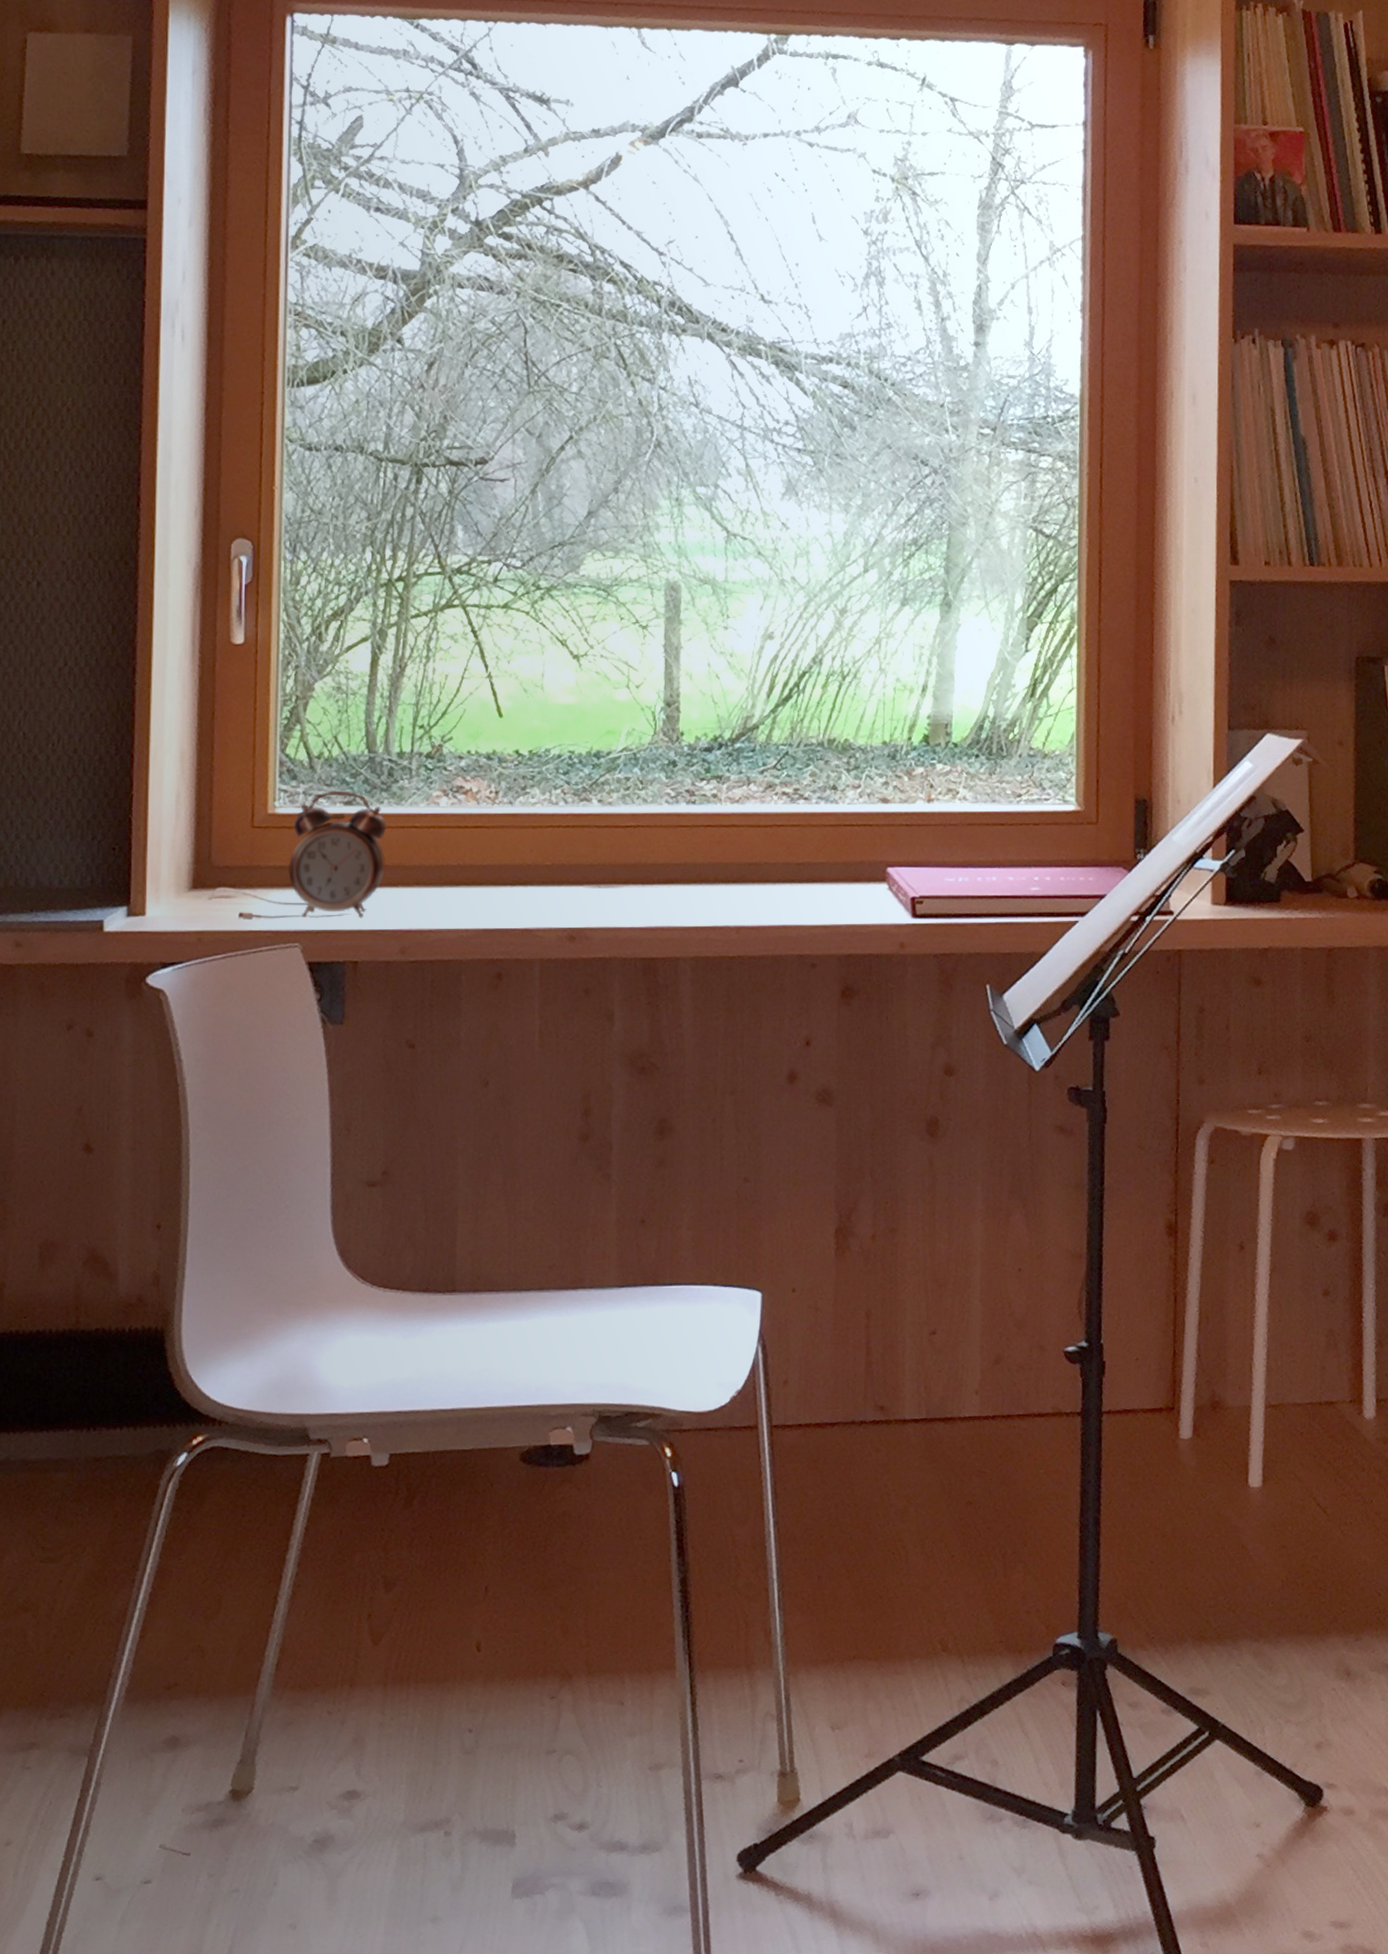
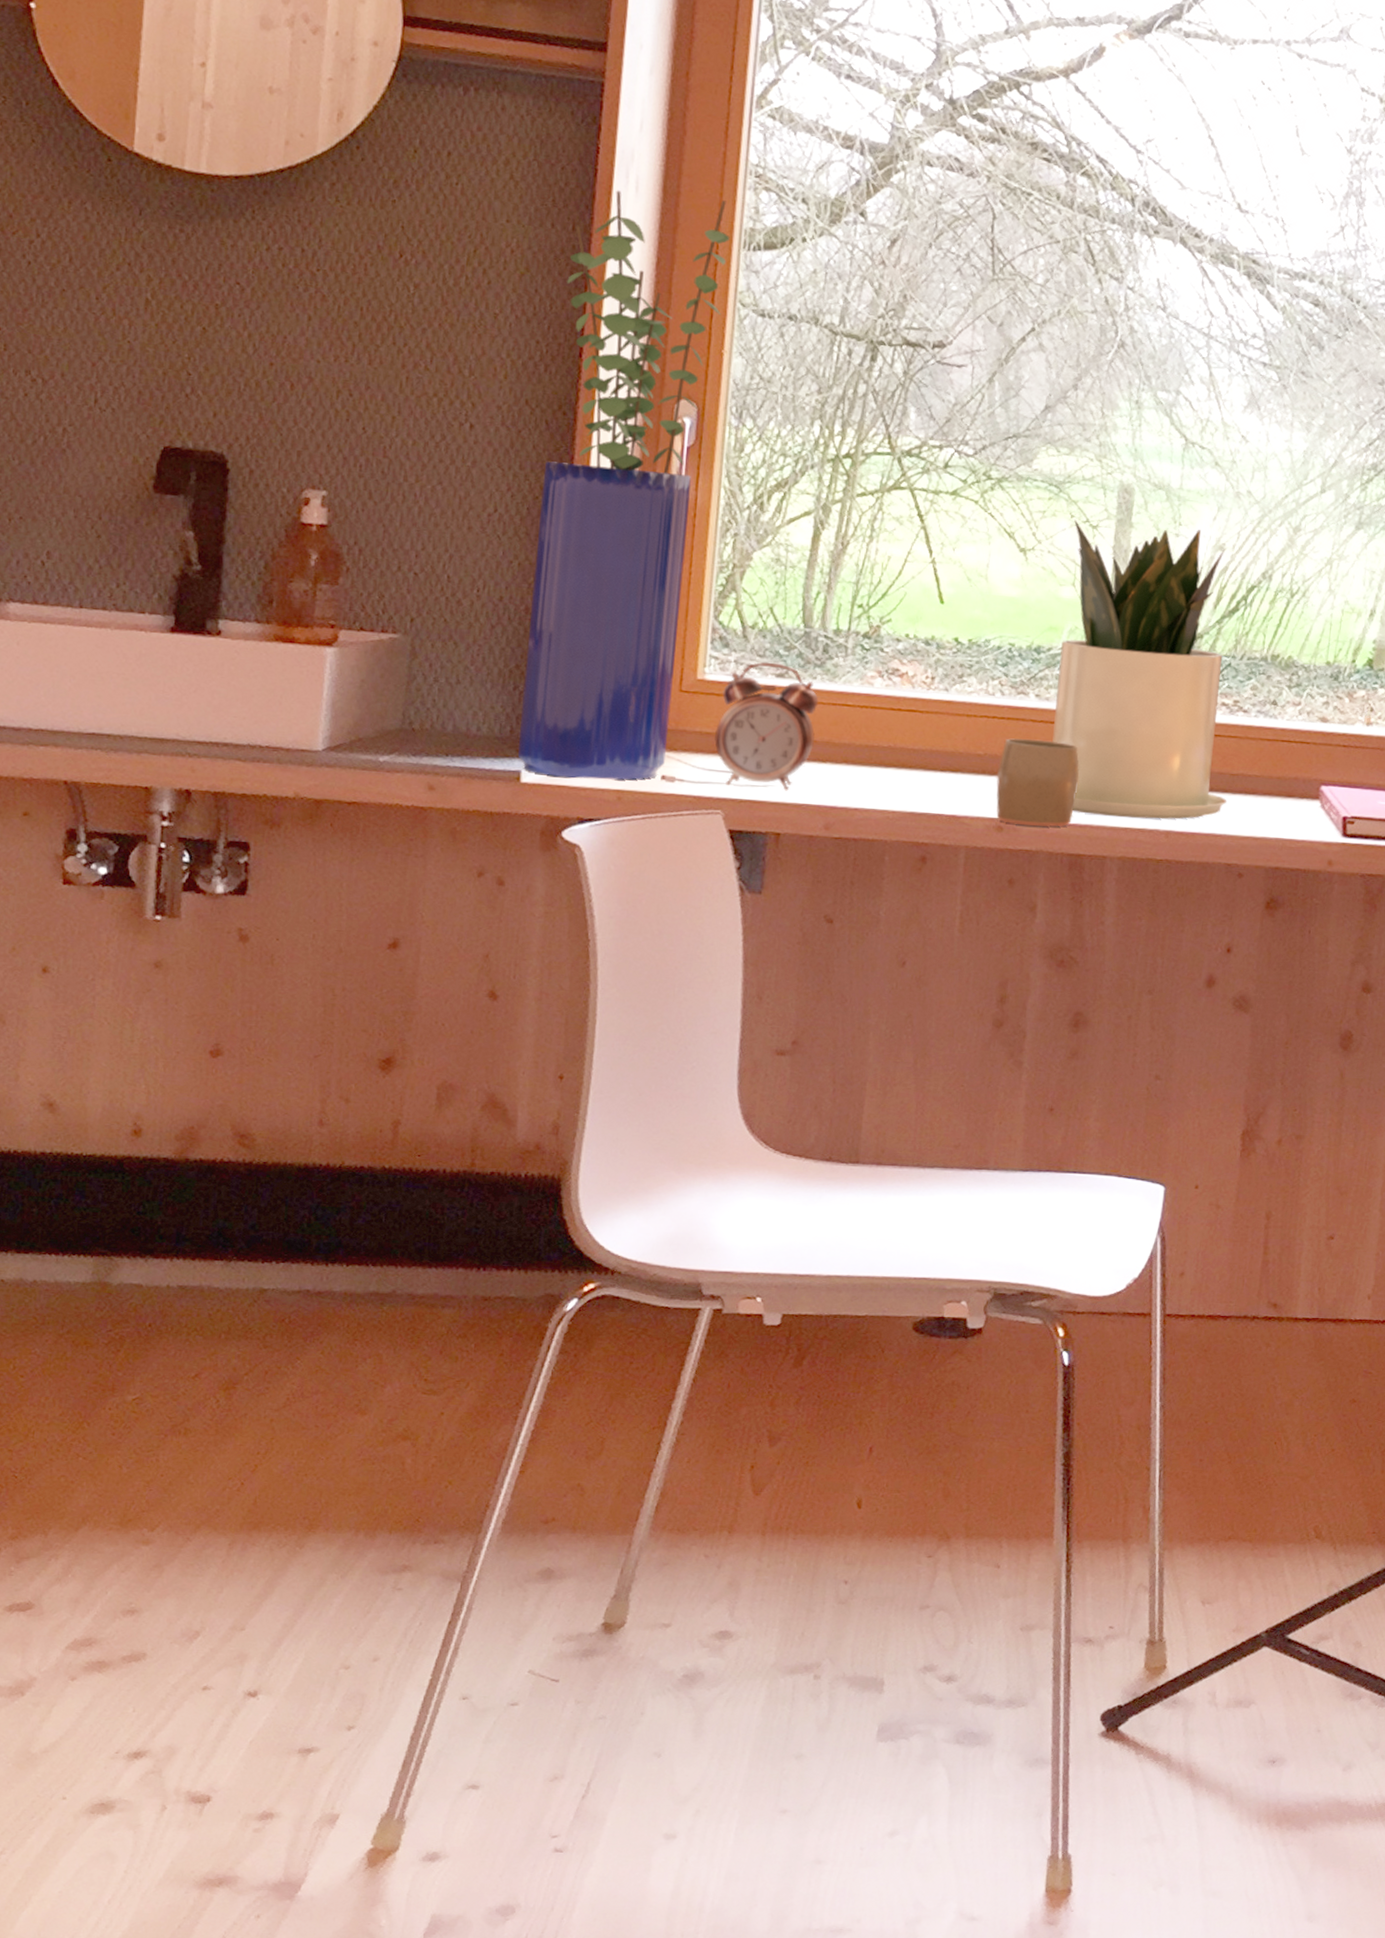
vase: none [100,341,274,923] -> present [518,190,730,780]
mug: none [565,845,647,932] -> present [996,738,1079,827]
planter: none [618,621,795,916] -> present [1052,520,1227,819]

